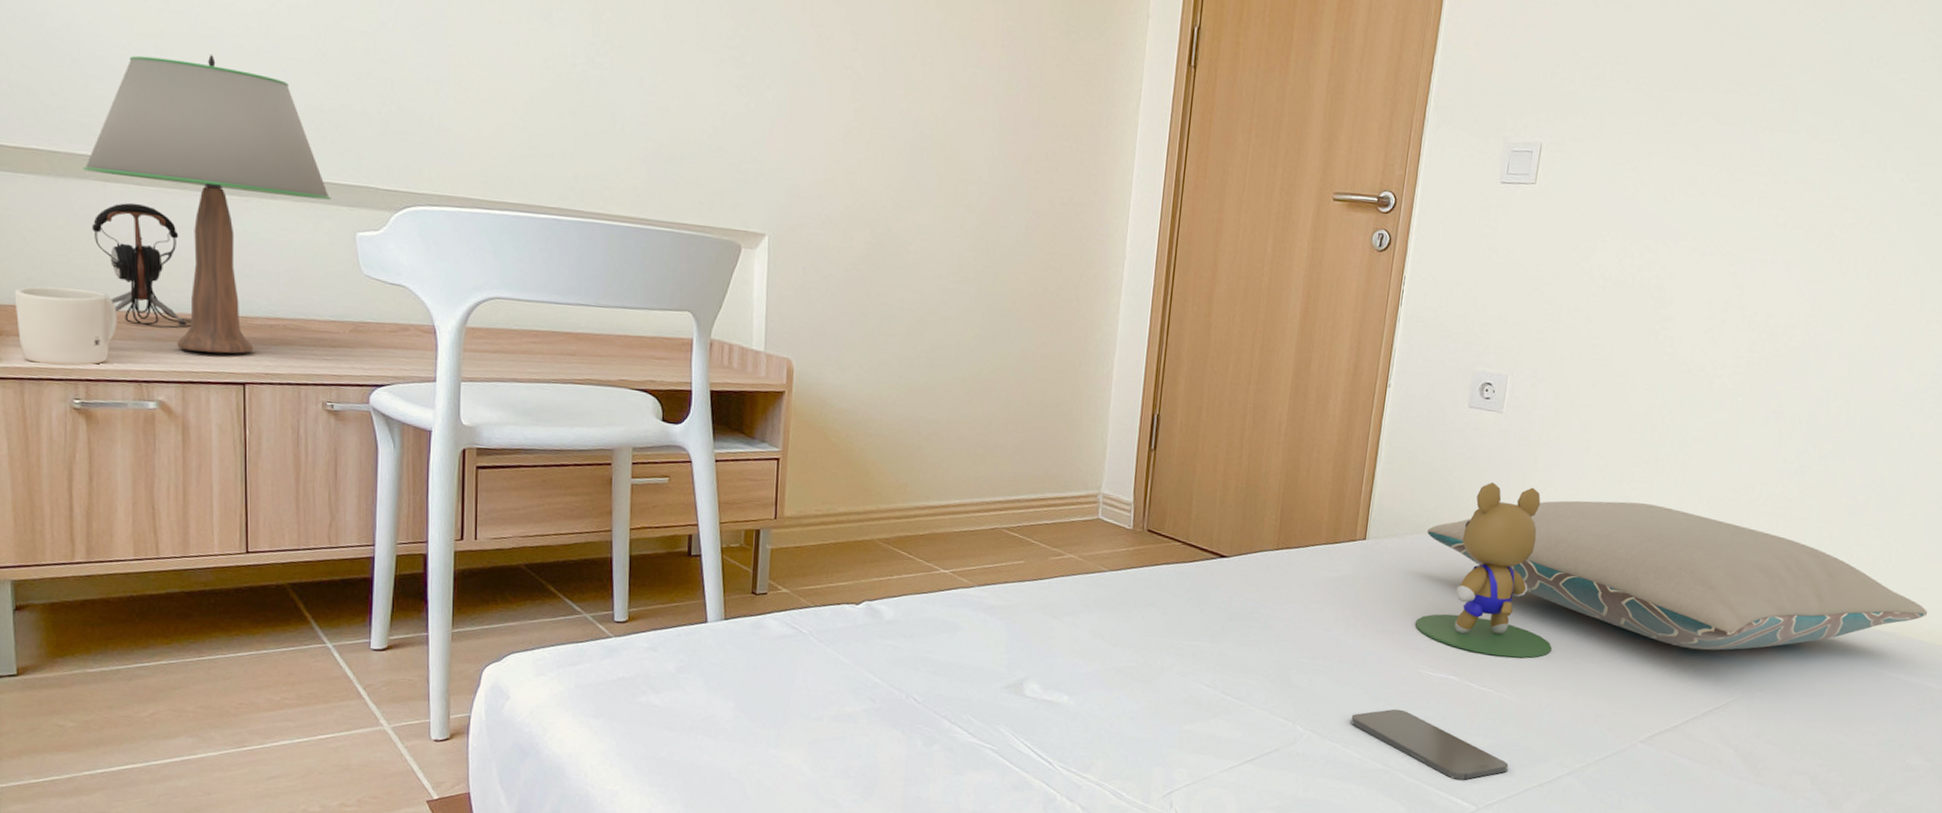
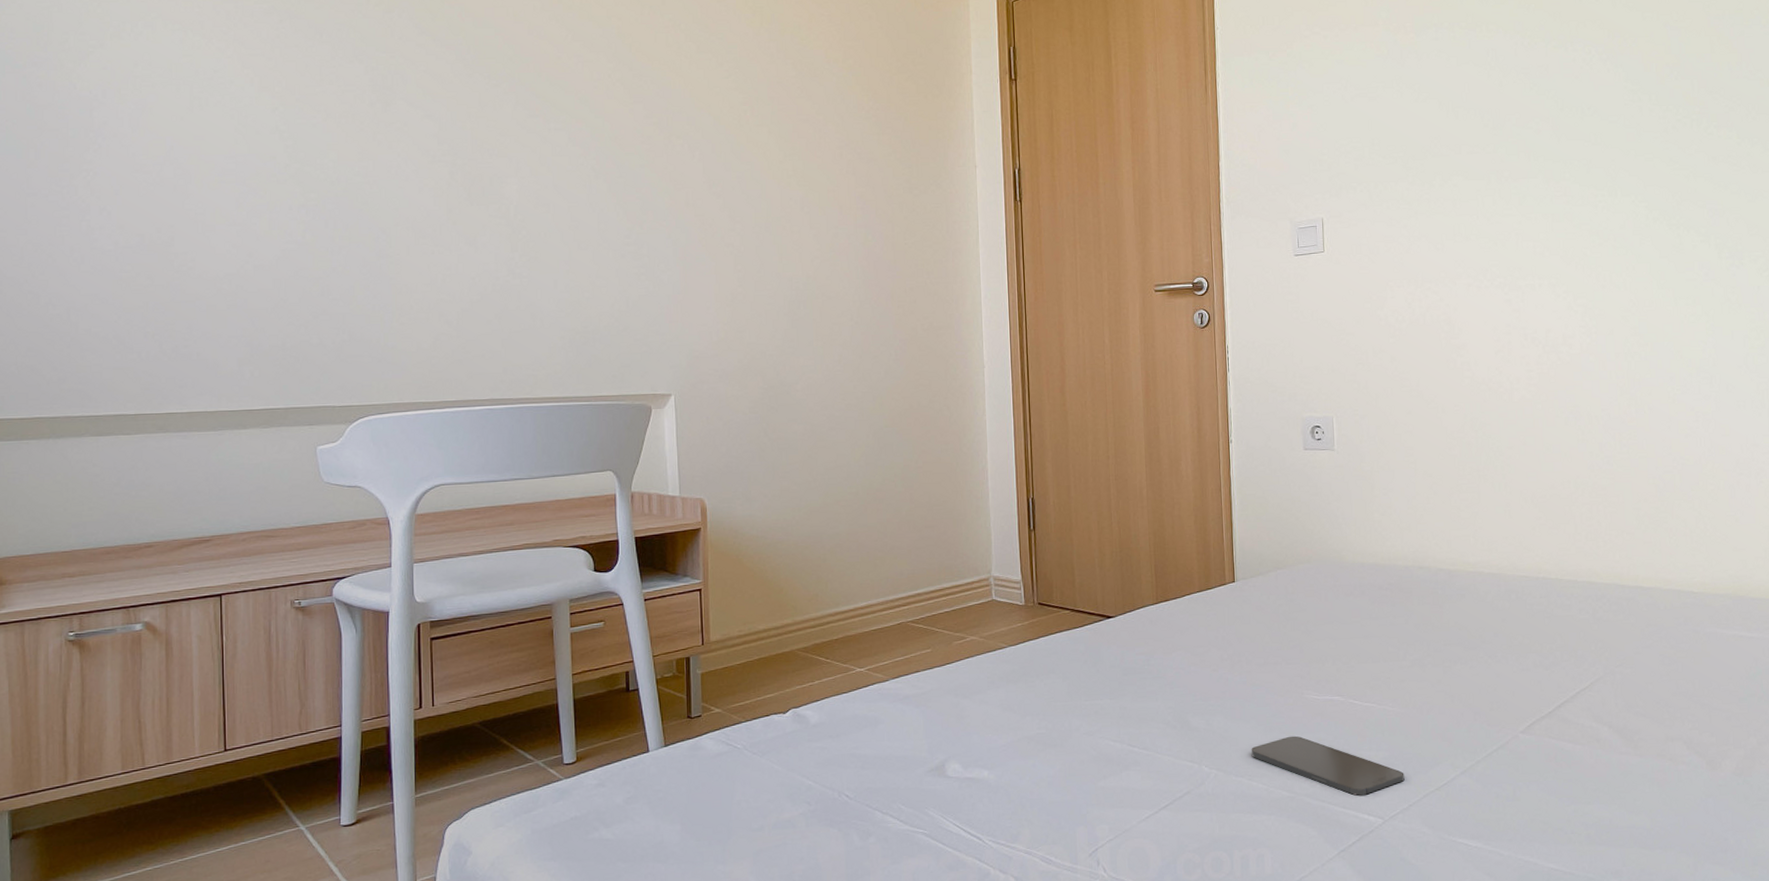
mug: present [14,286,117,366] -> none [17,532,108,605]
table lamp: present [83,54,331,354] -> none [79,315,294,573]
earphone: present [91,202,192,329] -> none [86,450,174,557]
teddy bear: present [1415,482,1552,658] -> none [1294,512,1421,672]
pillow: present [1427,500,1928,651] -> none [1288,510,1752,638]

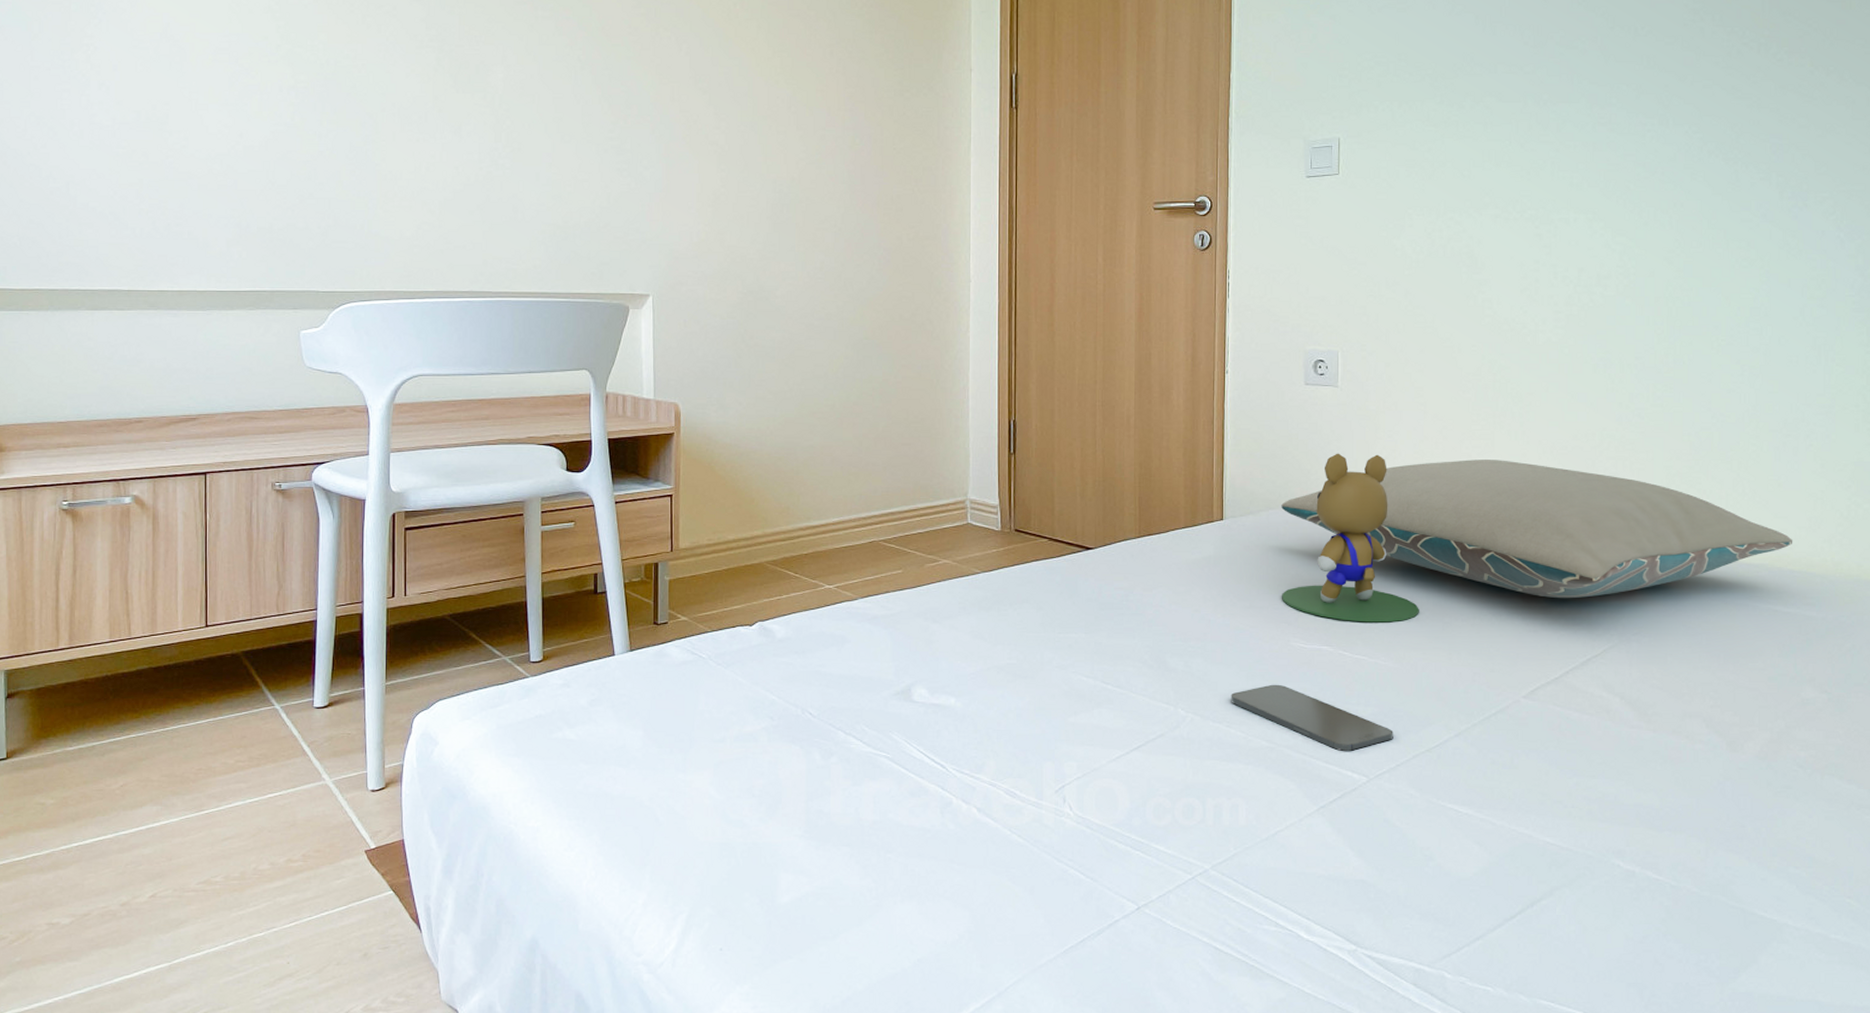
pillow: none [1288,510,1752,638] -> present [1281,460,1793,599]
teddy bear: none [1294,512,1421,672] -> present [1282,453,1419,623]

